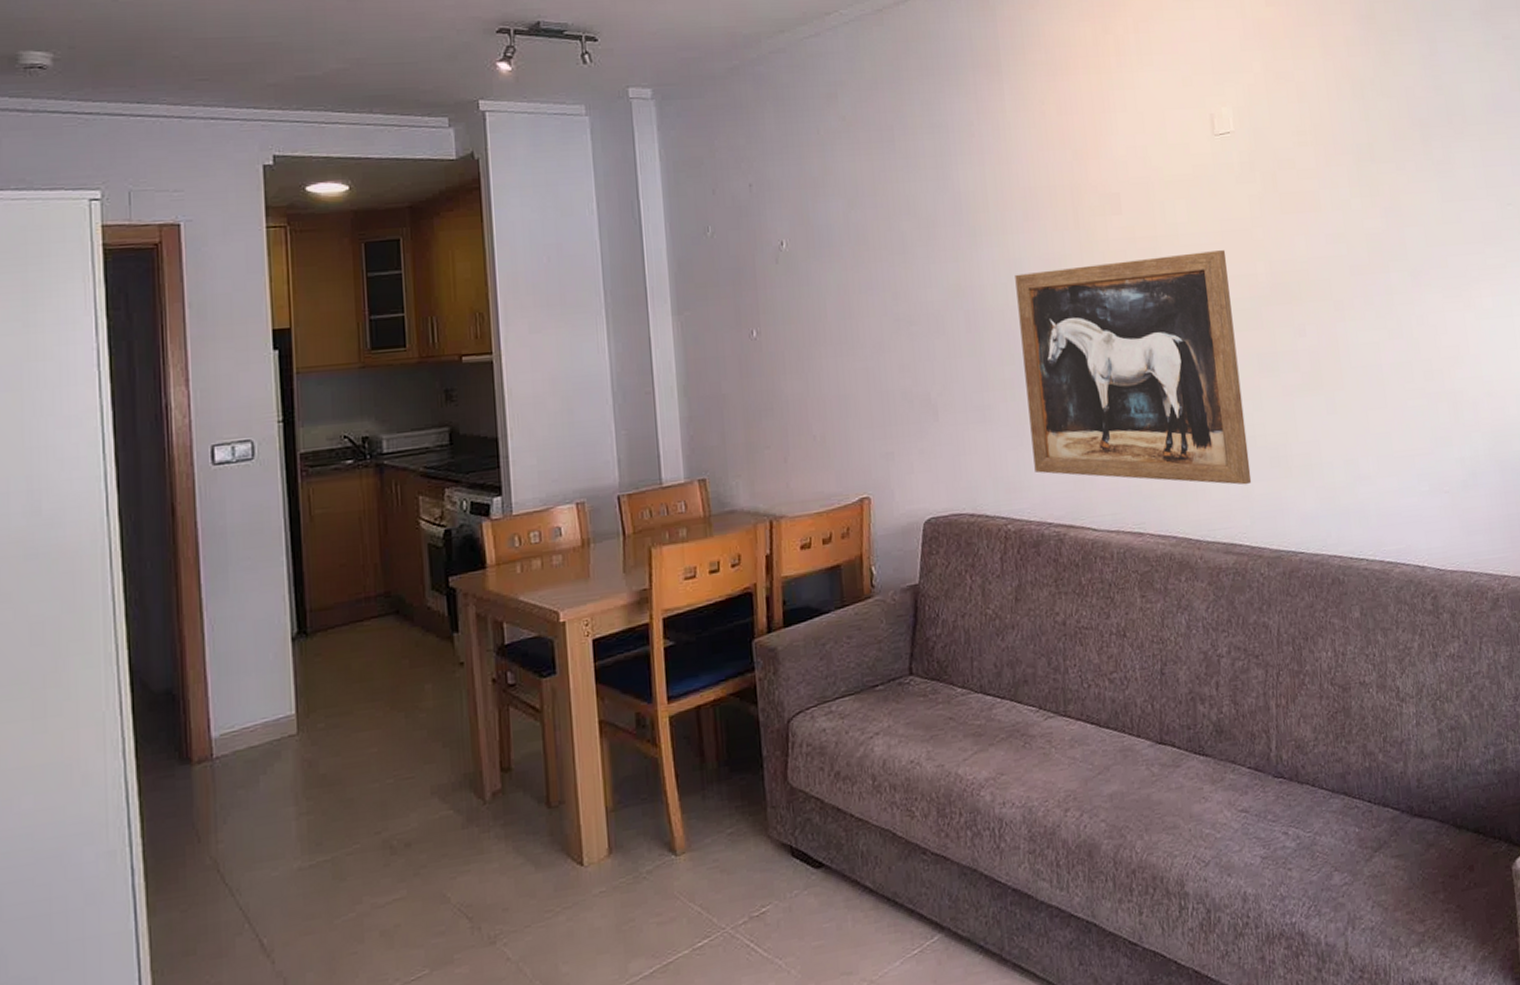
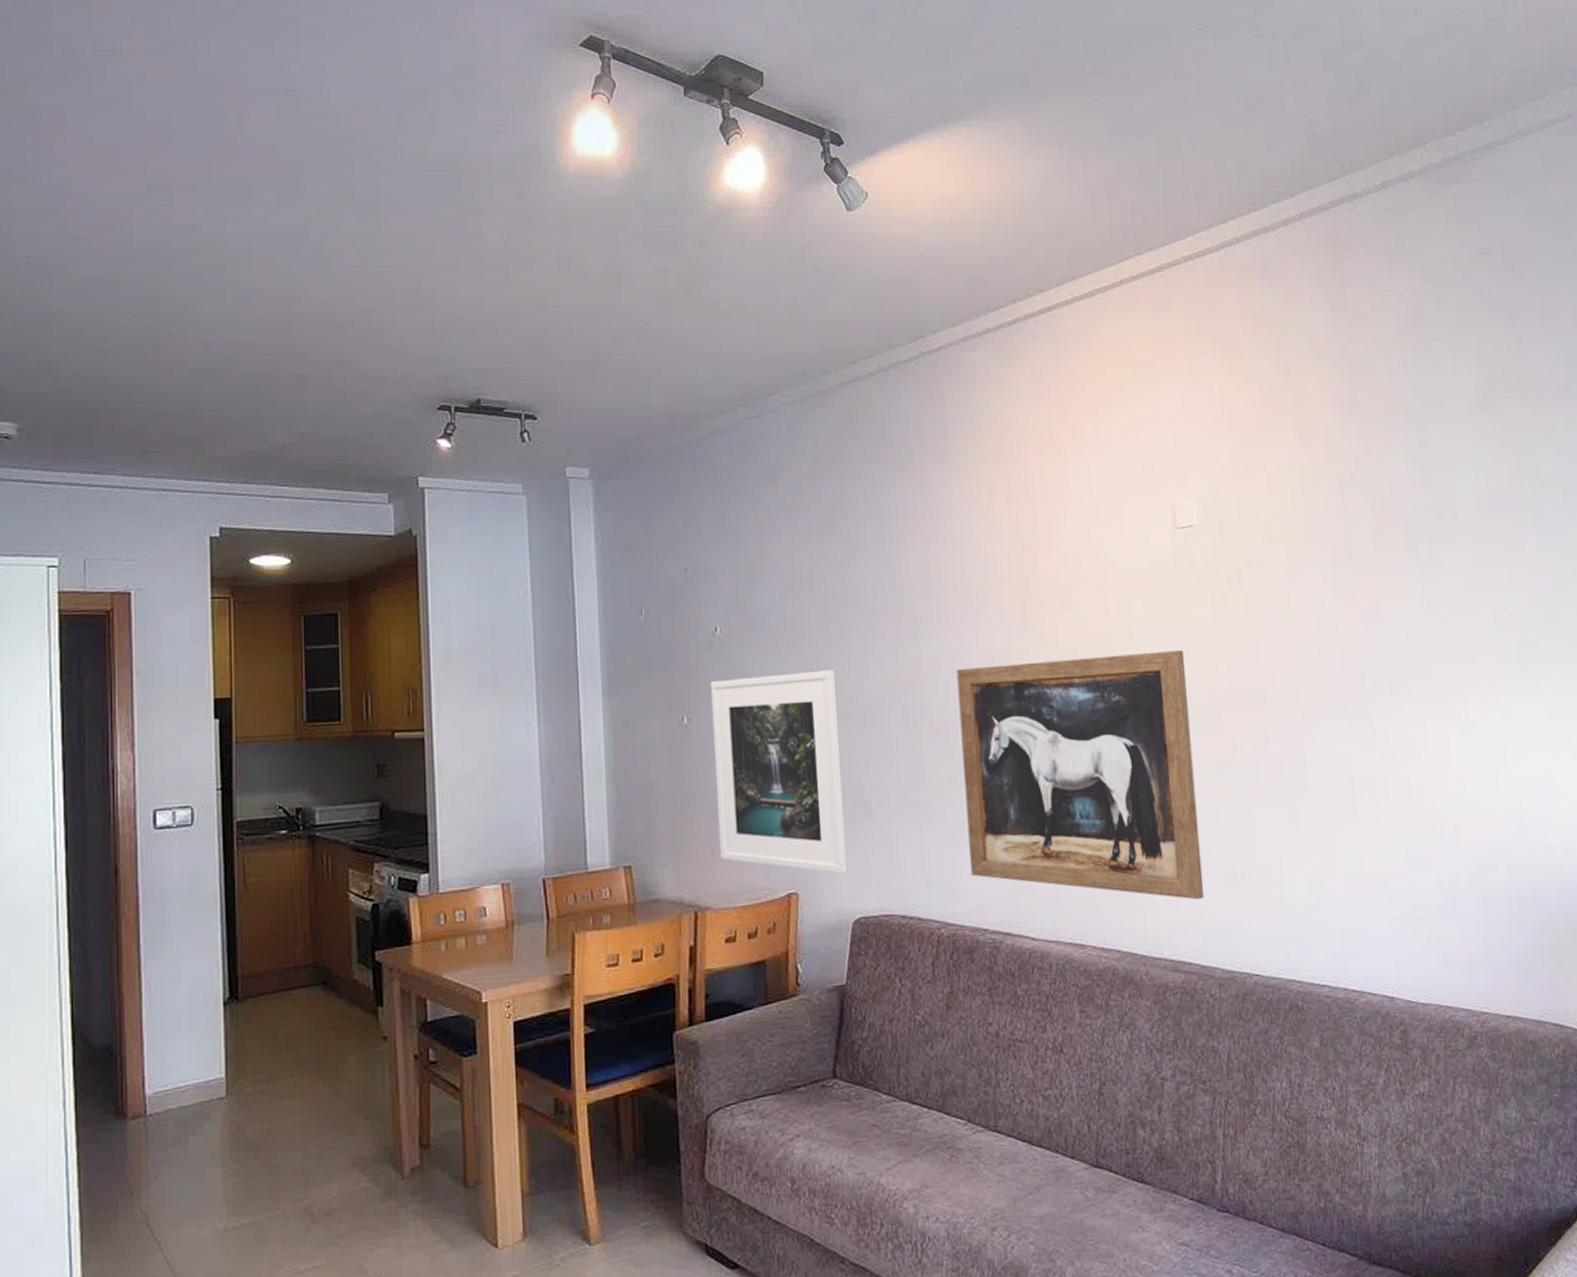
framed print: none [778,279,917,477] -> present [710,670,848,874]

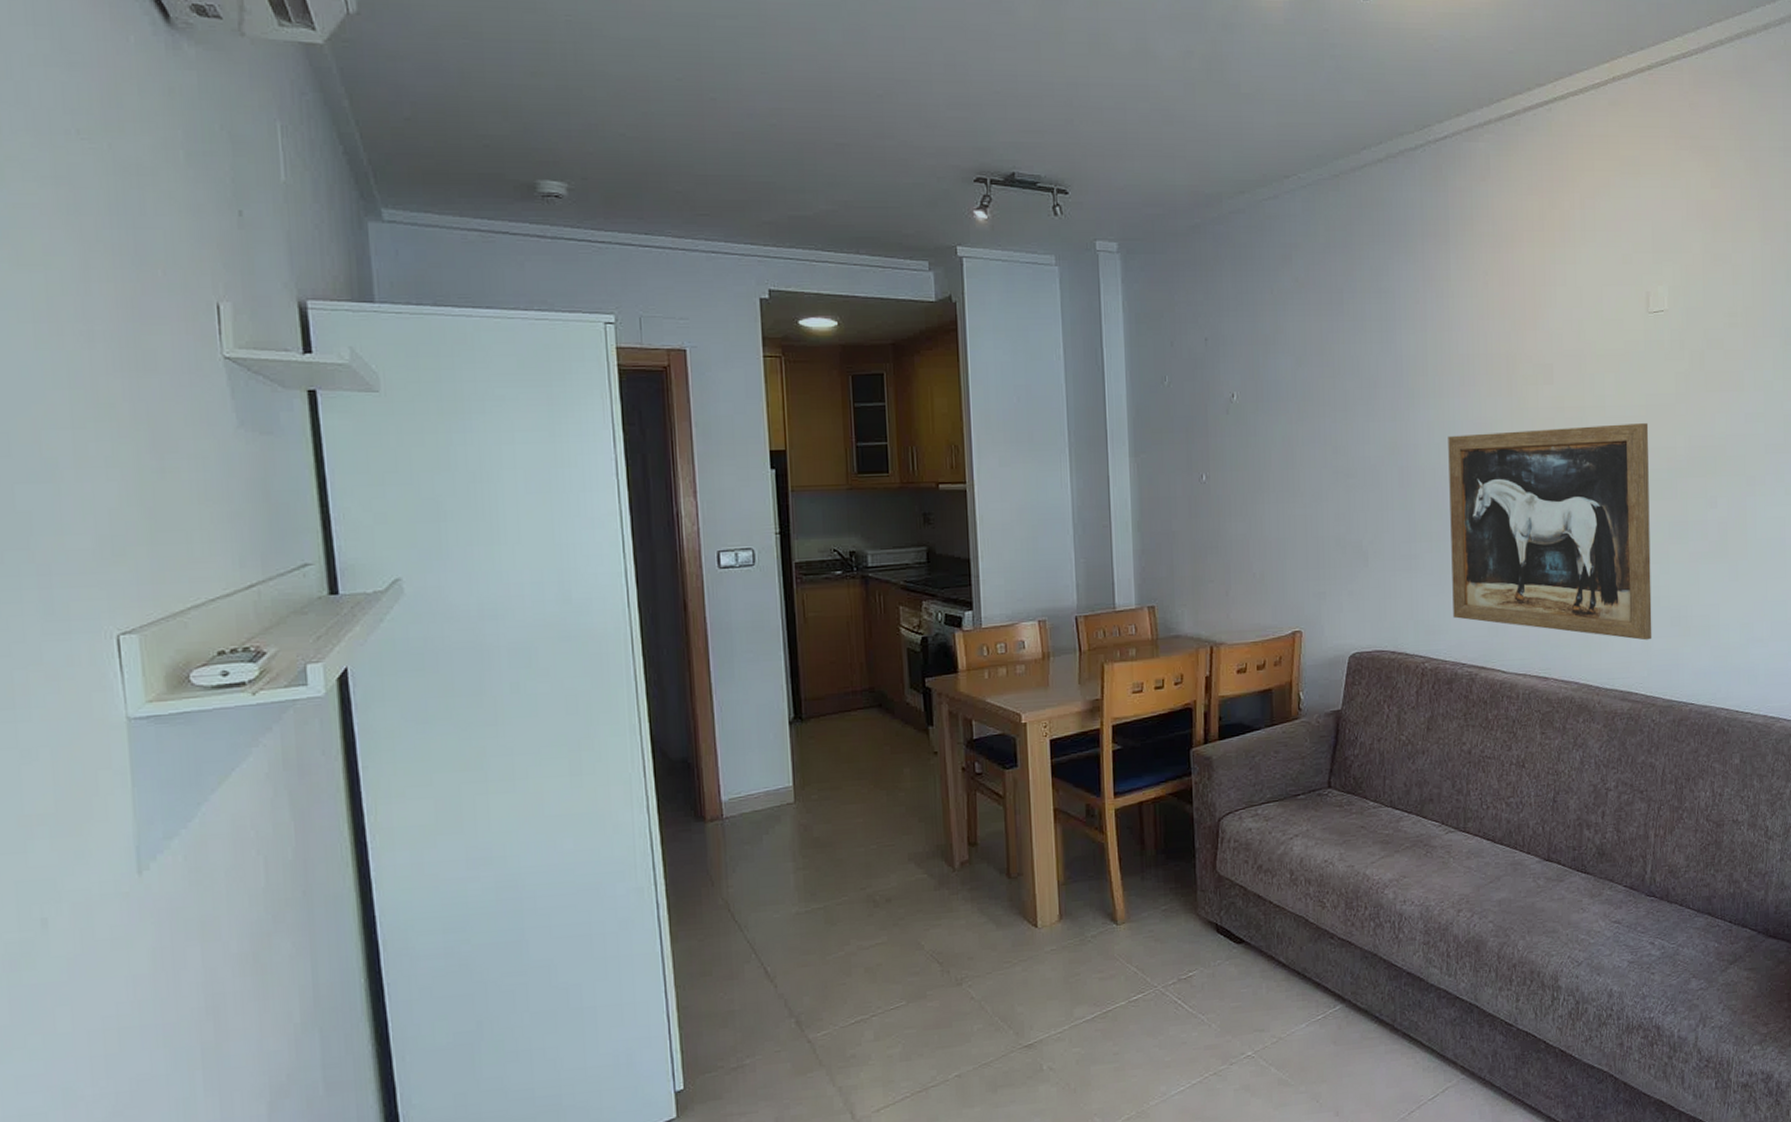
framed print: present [710,670,848,874] -> none [1227,434,1346,615]

